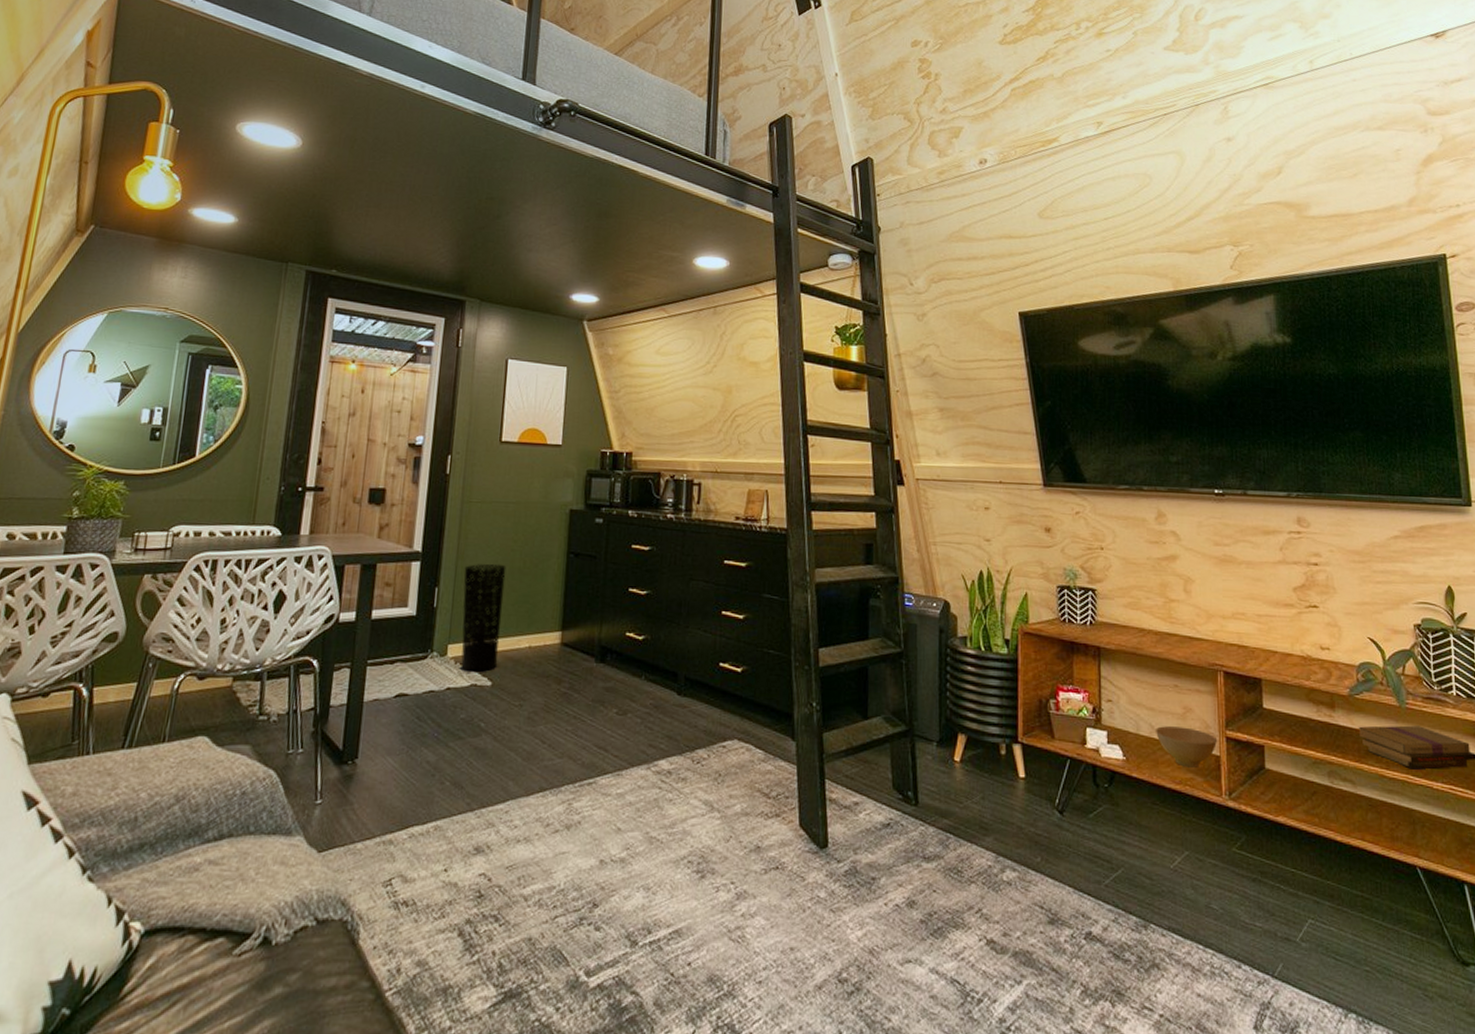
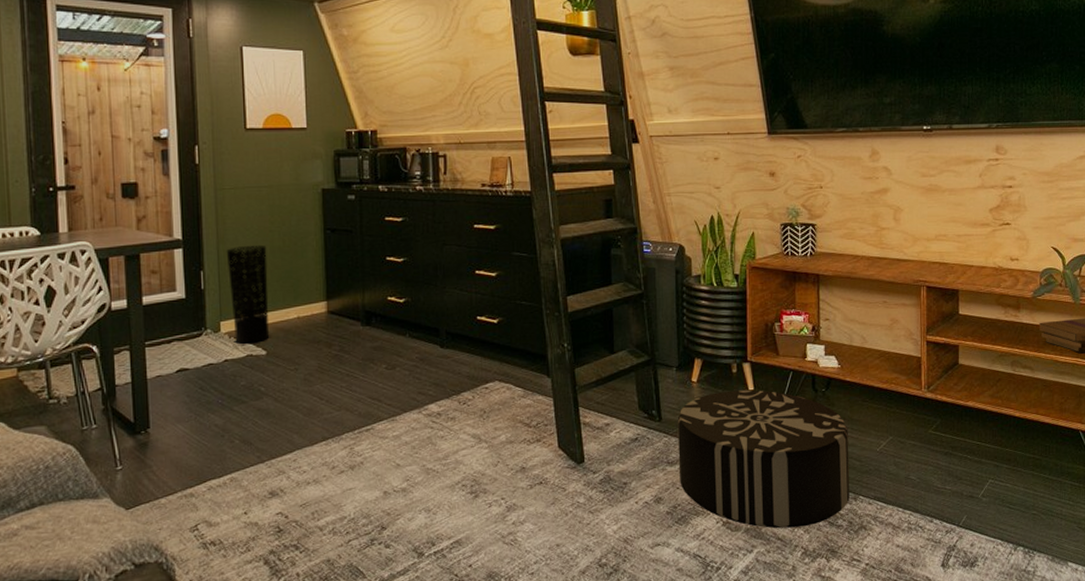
pouf: none [936,775,1139,957] -> present [677,389,850,529]
bowl: present [1154,726,1218,768] -> none [866,336,920,369]

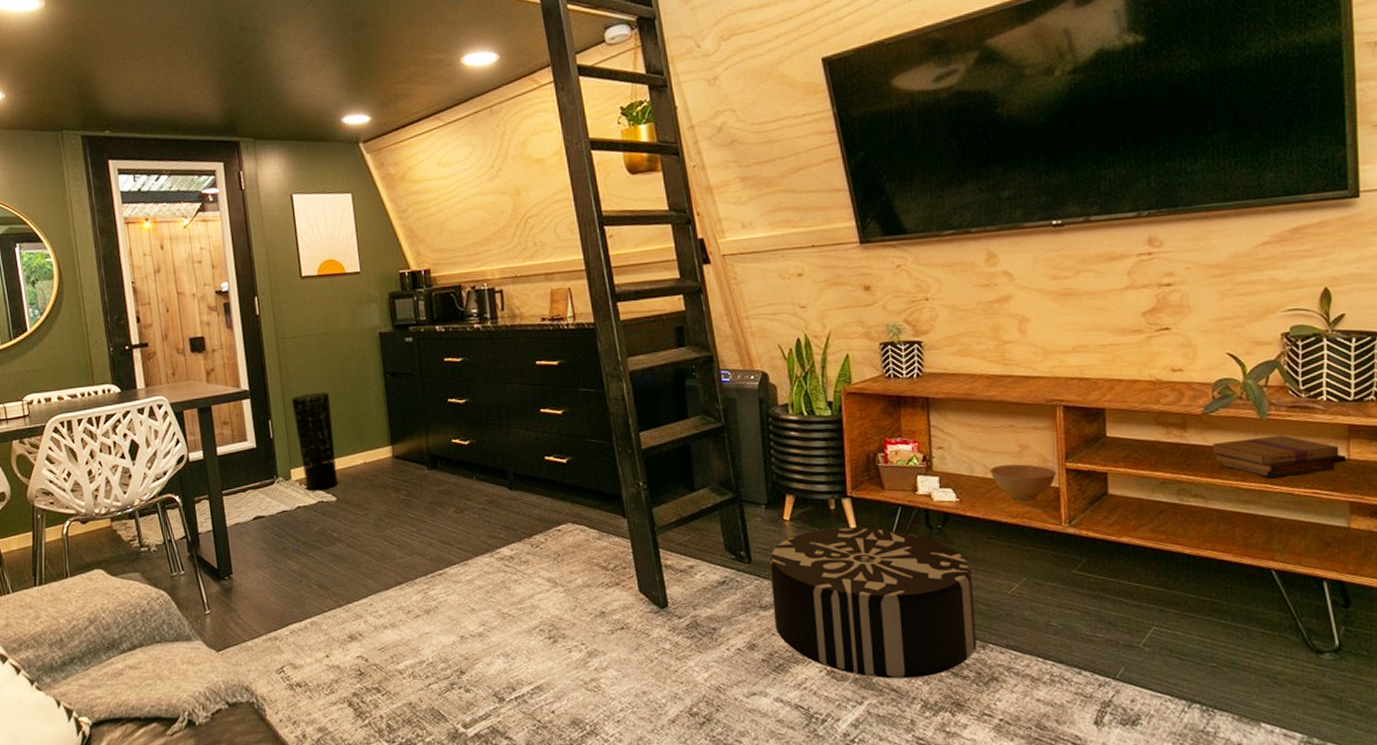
bowl: none [866,336,920,369] -> present [989,464,1057,501]

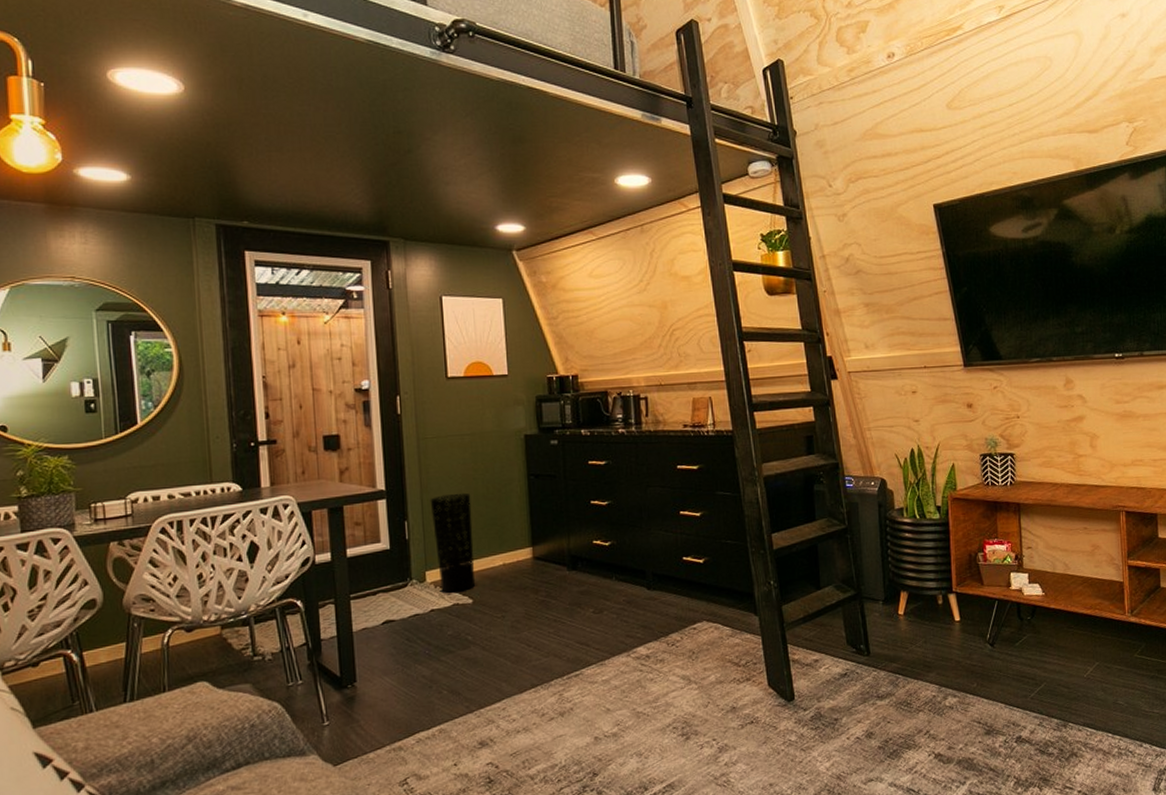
pouf: present [769,527,977,679] -> none [885,620,1059,759]
bowl: present [989,464,1057,501] -> none [1068,561,1121,595]

